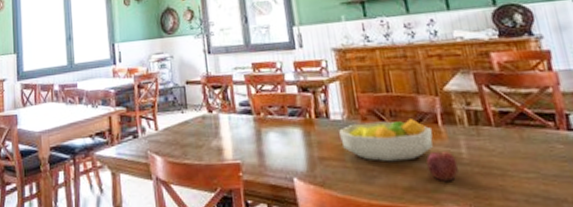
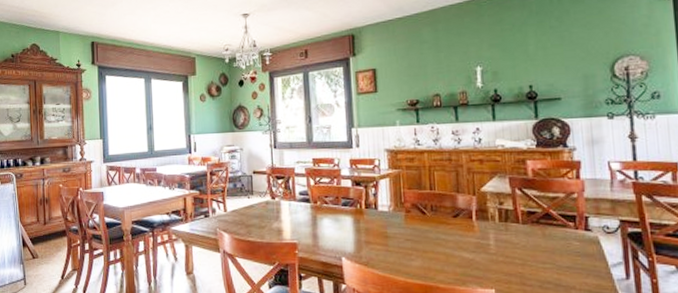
fruit bowl: present [339,119,433,162] -> none [385,214,466,249]
apple: present [426,150,459,183] -> none [459,241,486,268]

